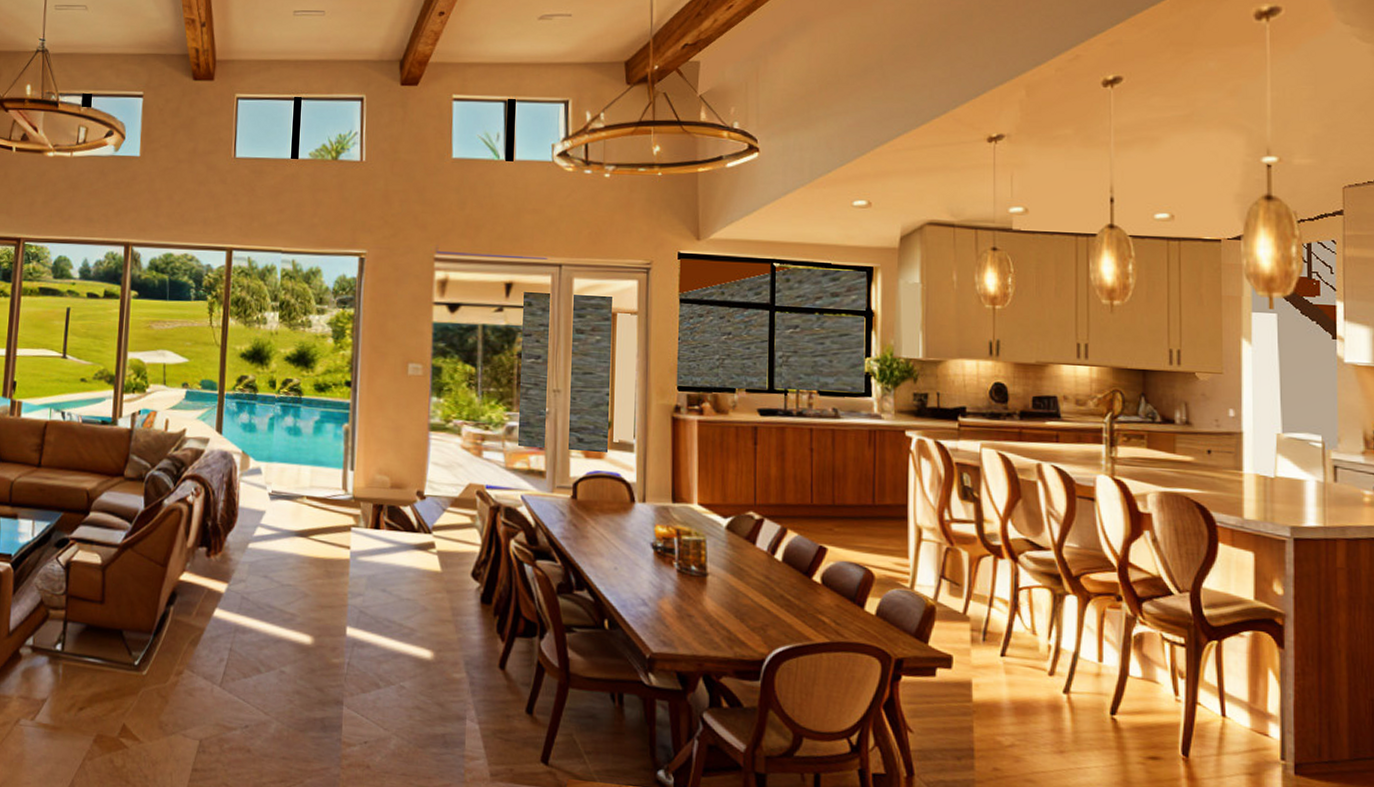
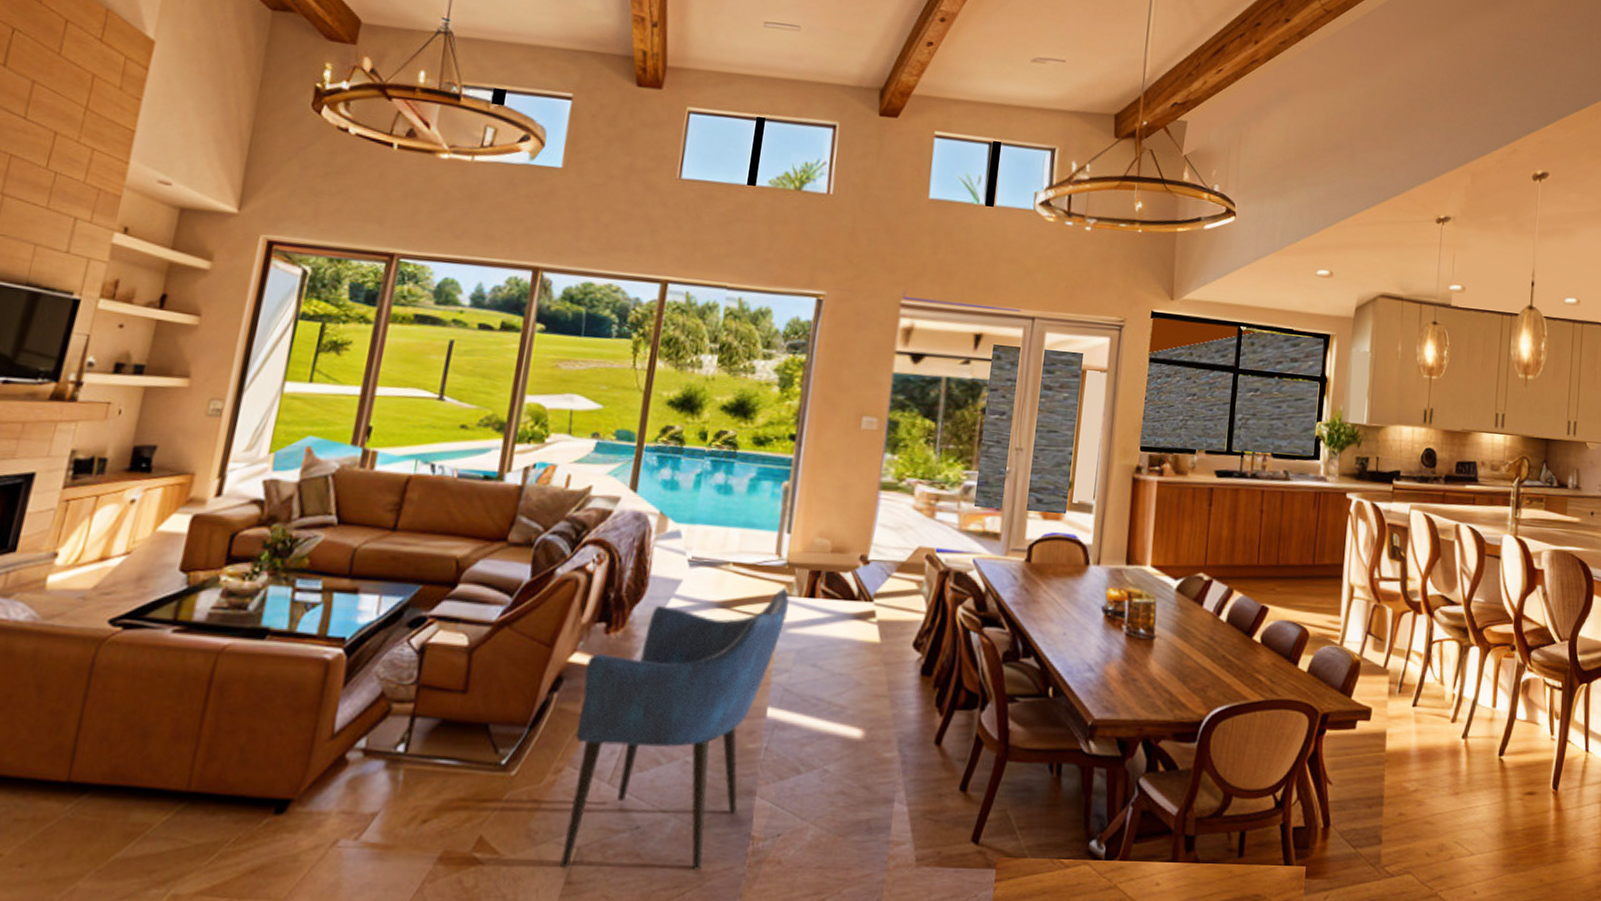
armchair: none [186,519,357,768] -> present [559,587,789,871]

